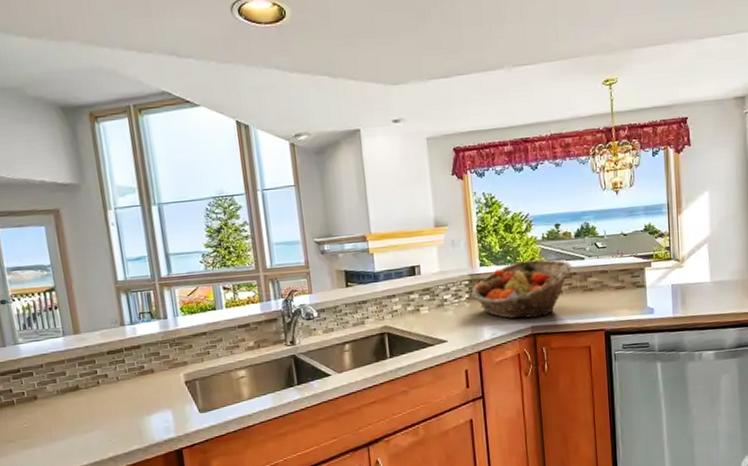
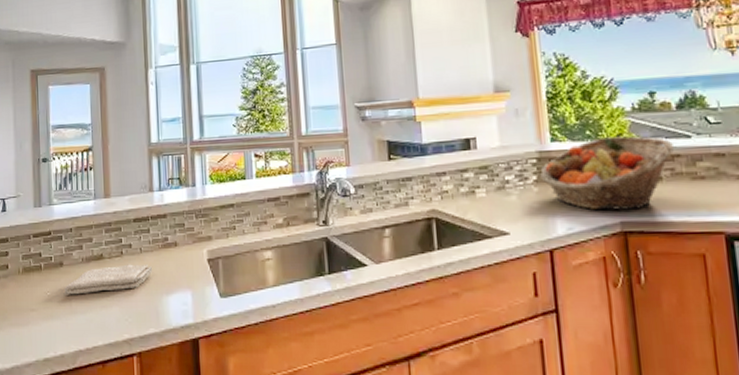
washcloth: none [41,391,132,425] -> present [64,264,153,295]

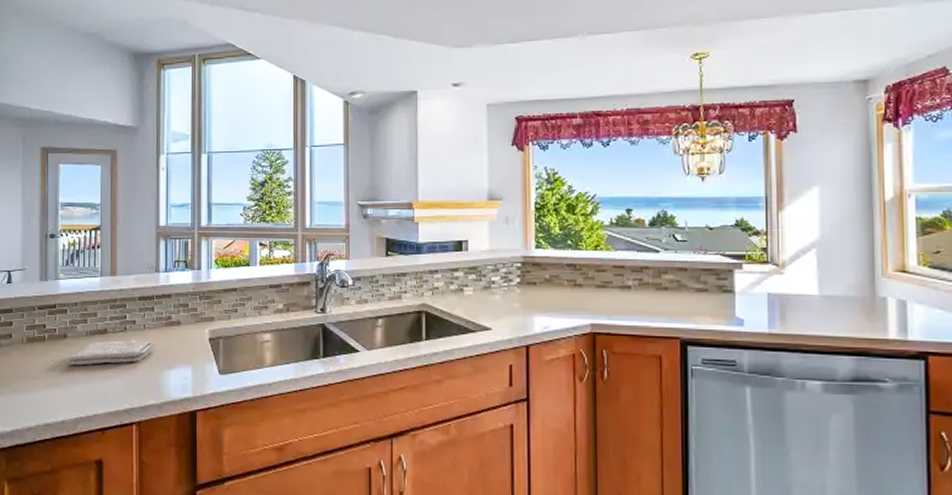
fruit basket: present [540,136,674,211] -> none [524,247,643,313]

